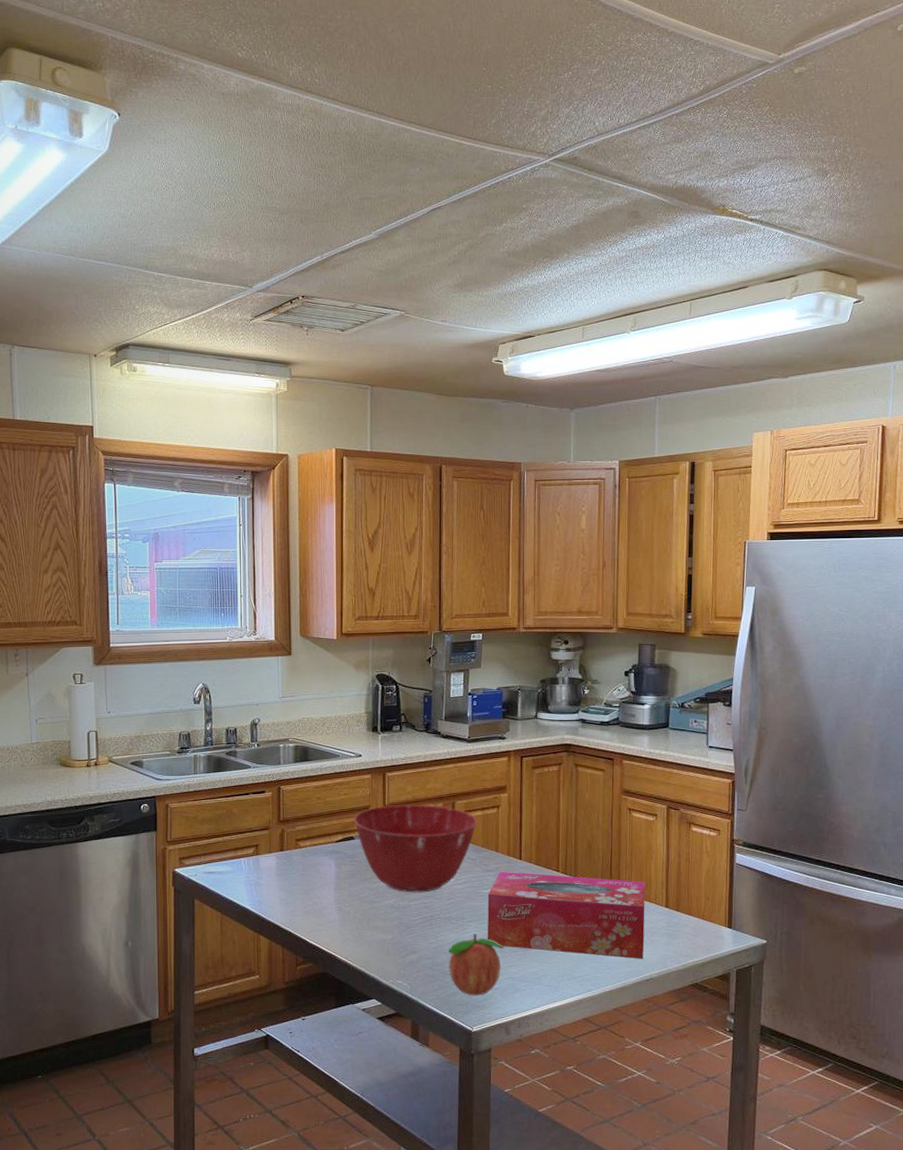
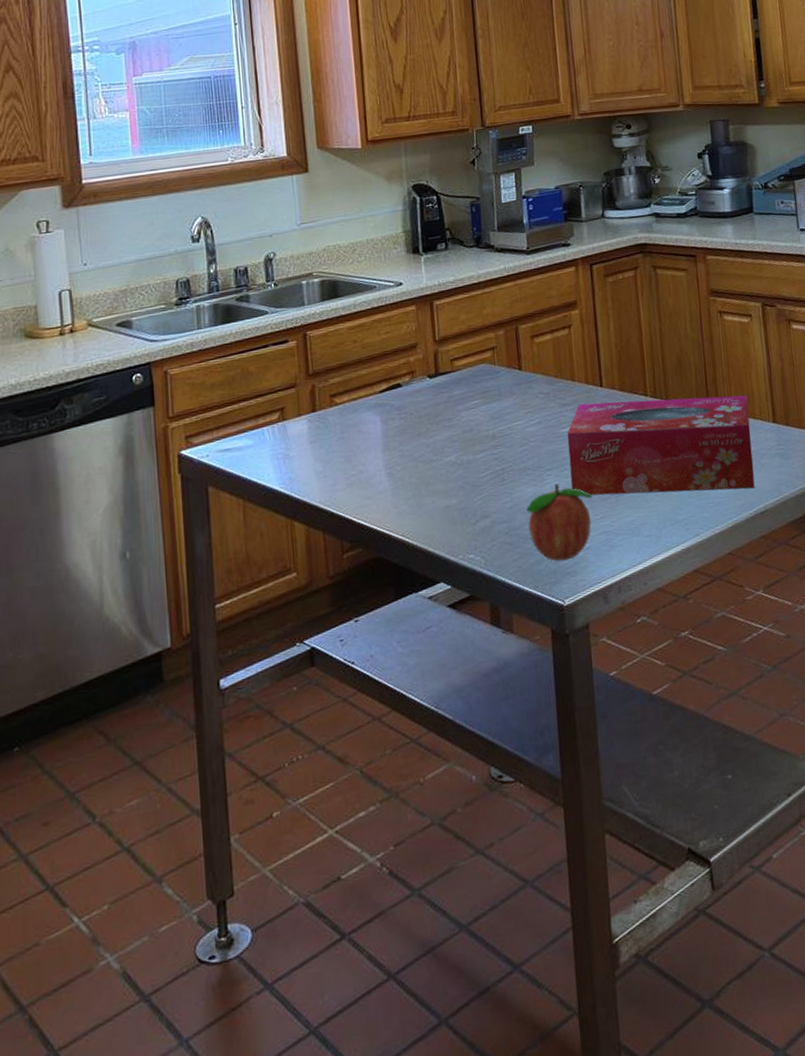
mixing bowl: present [353,804,478,893] -> none [398,333,547,444]

